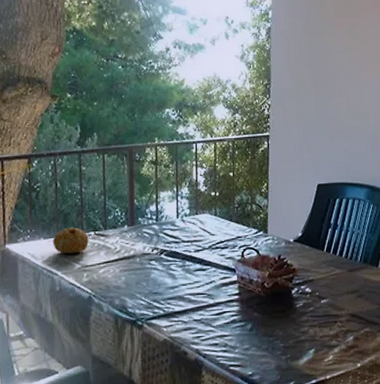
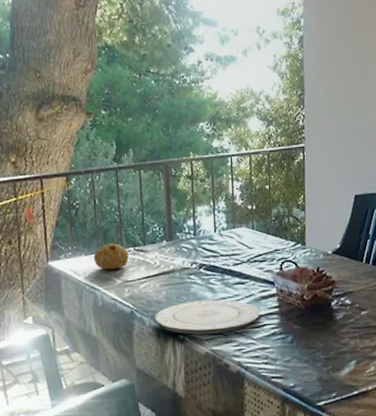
plate: none [113,286,220,321] -> present [154,299,260,335]

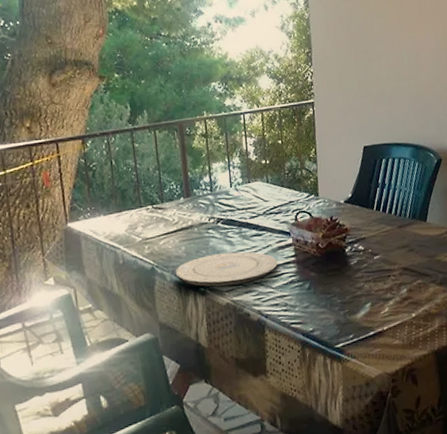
fruit: present [93,243,129,270] -> none [112,202,148,228]

